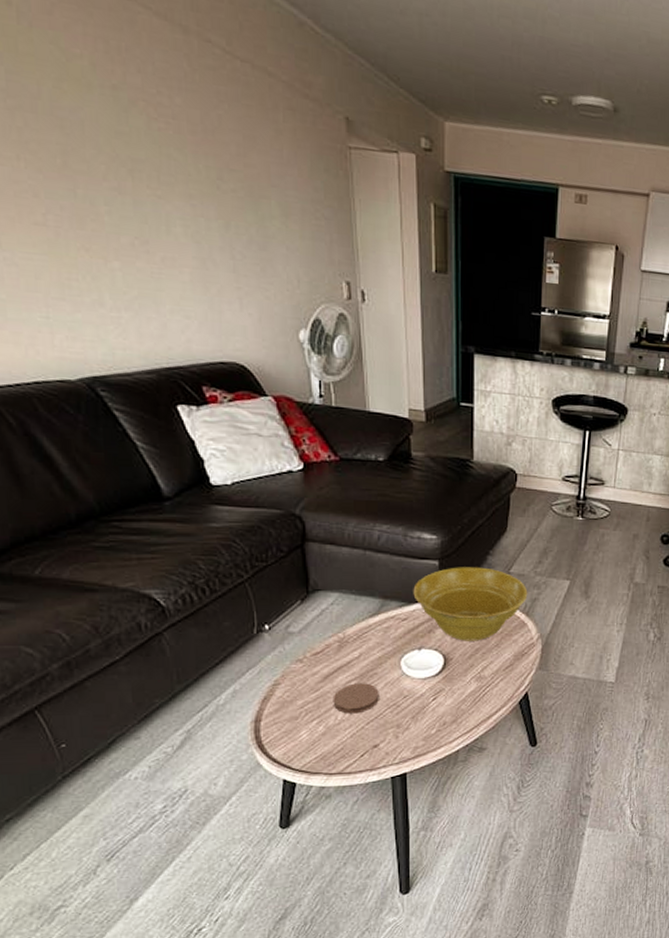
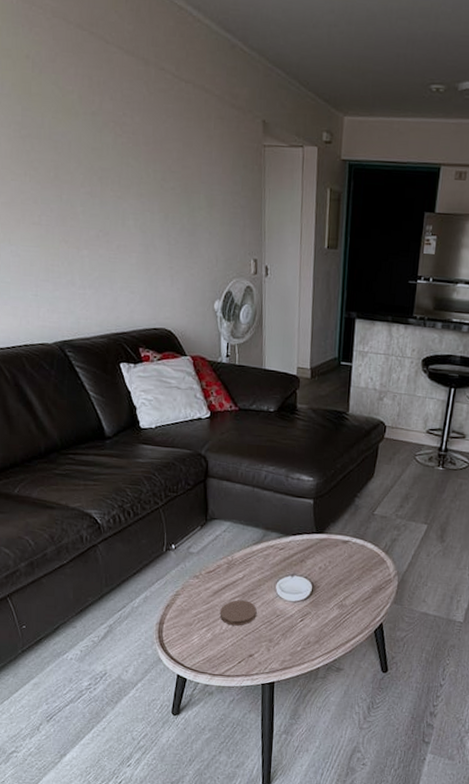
planter bowl: present [413,567,528,641] -> none [290,506,389,573]

